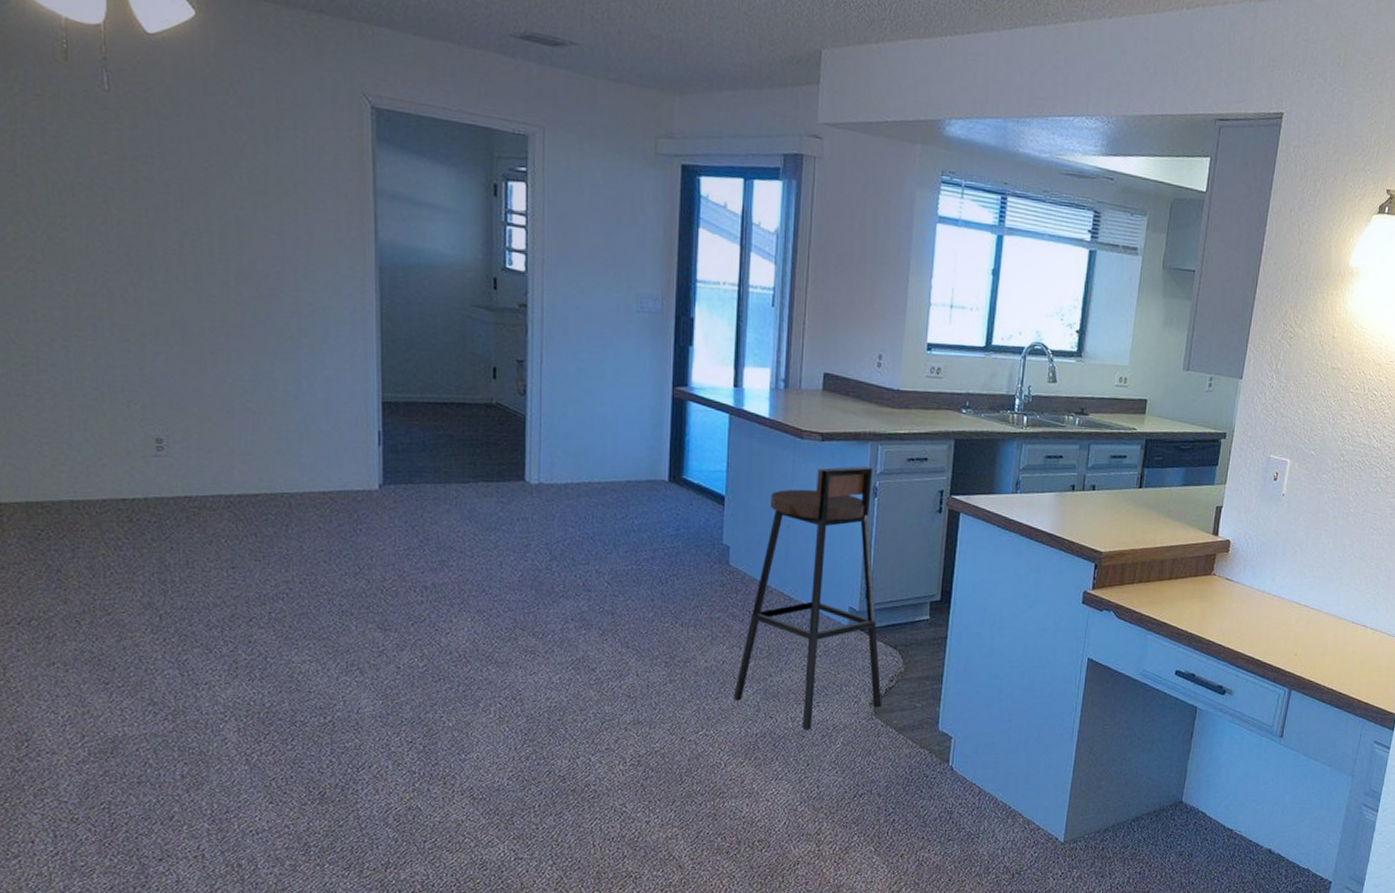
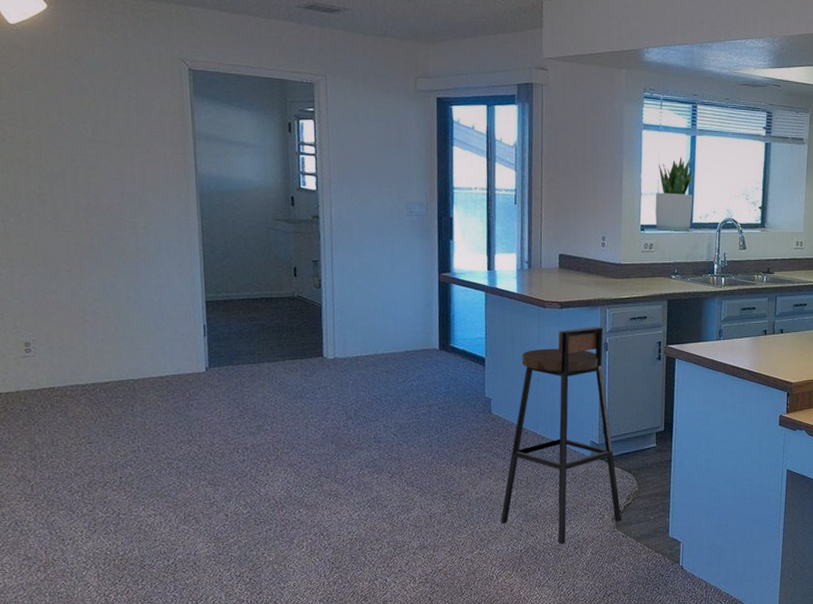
planter: none [945,260,998,356] -> present [655,156,694,232]

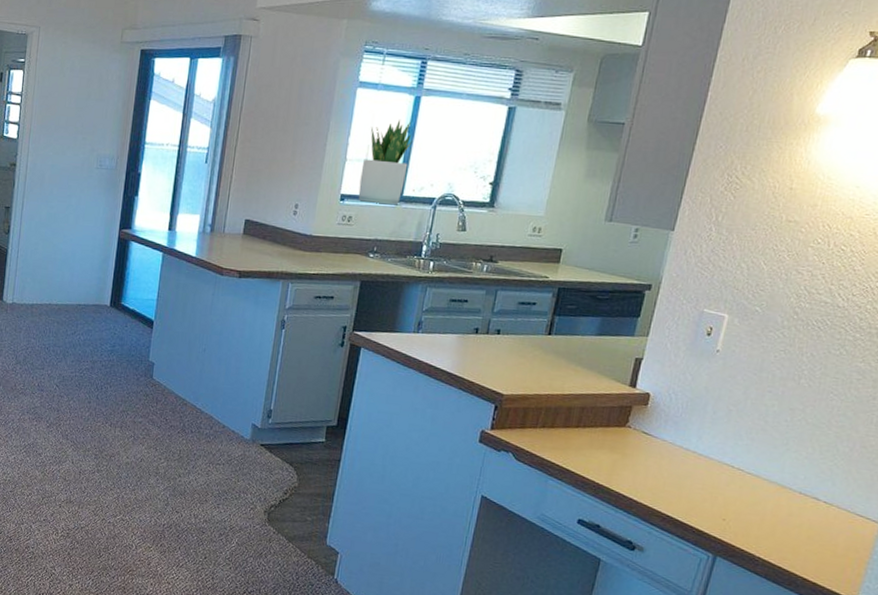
bar stool: present [500,327,621,544] -> none [147,300,283,528]

